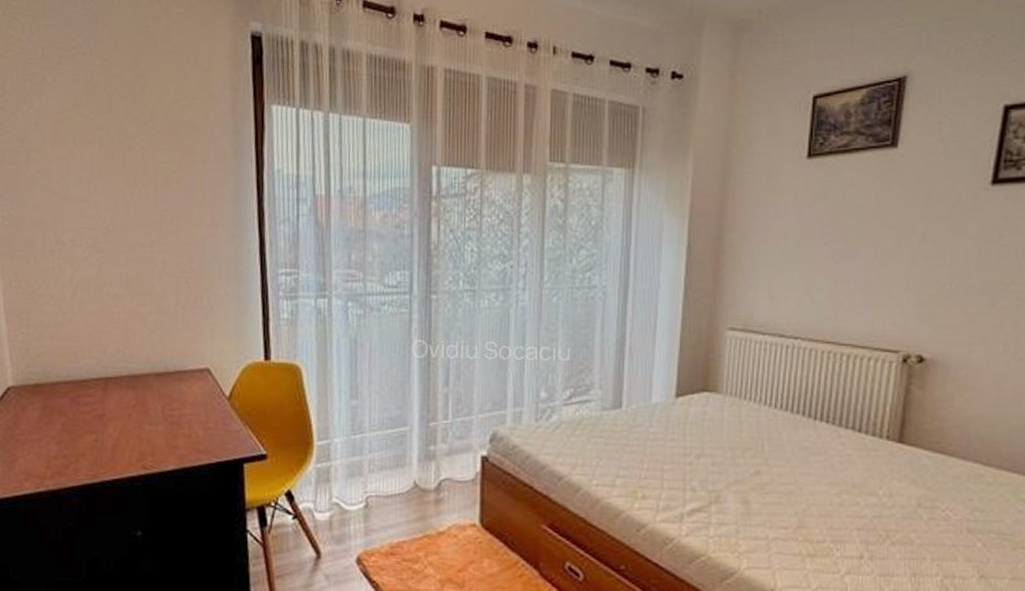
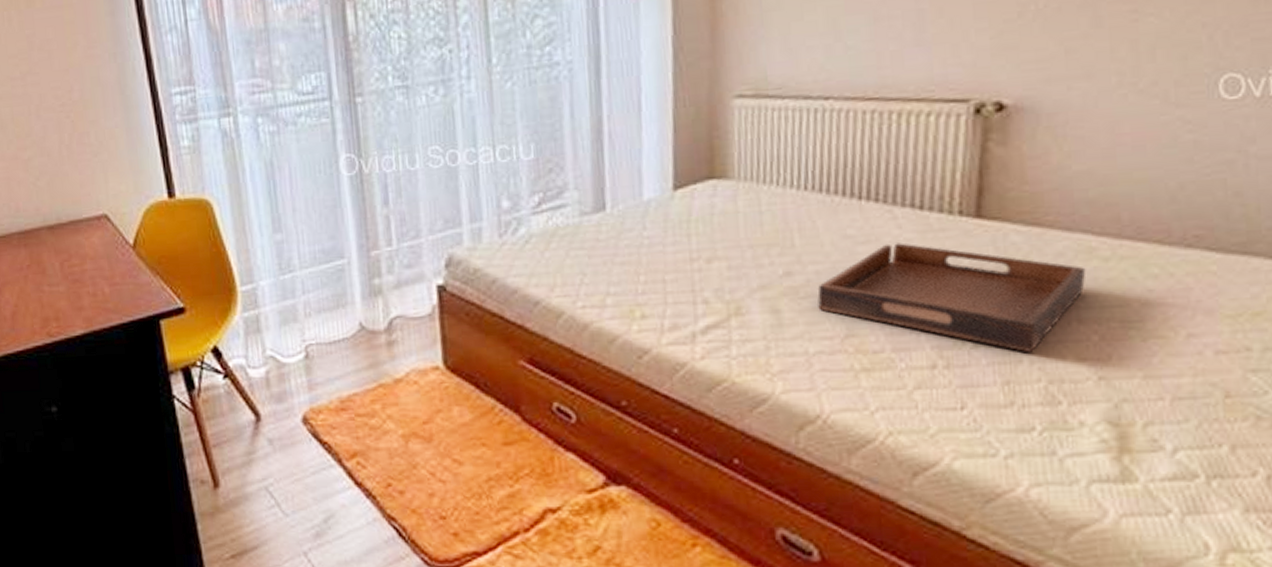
serving tray: none [778,456,975,553] -> present [817,243,1086,353]

